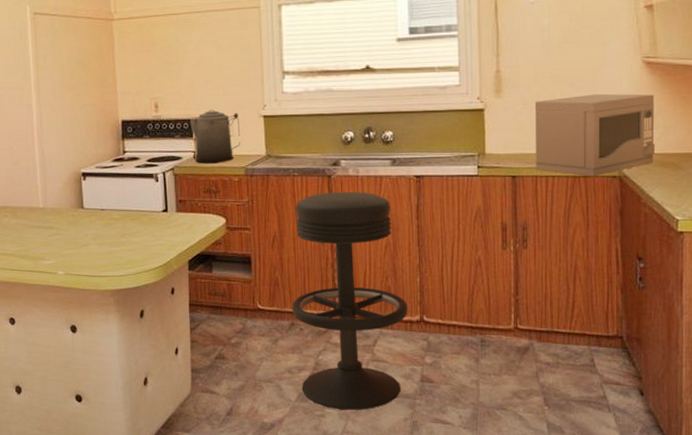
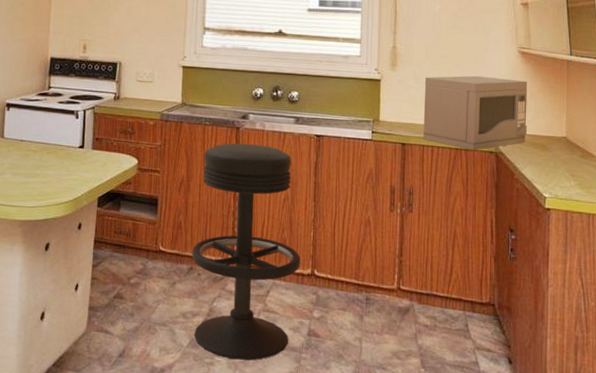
cooking pot: present [190,109,241,164] -> none [114,55,160,107]

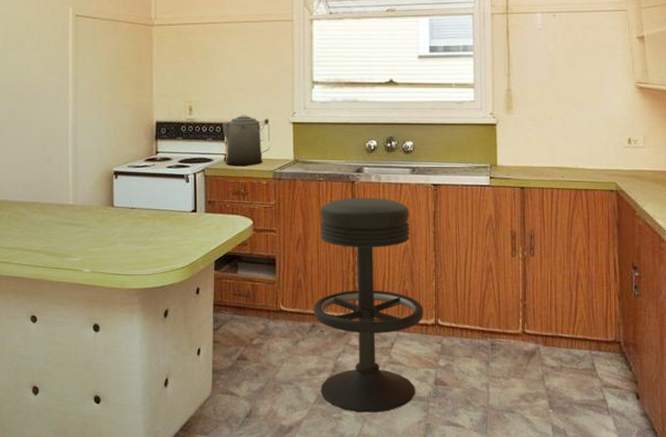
cooking pot: none [114,55,160,107] -> present [223,114,270,167]
microwave: present [422,75,528,151] -> none [541,114,647,190]

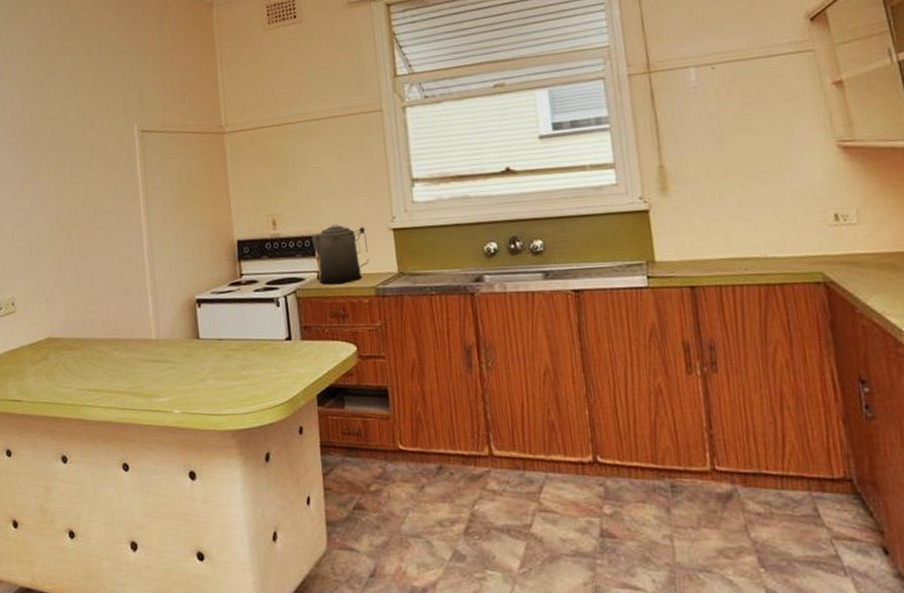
bar stool: present [313,197,424,413] -> none [435,310,578,572]

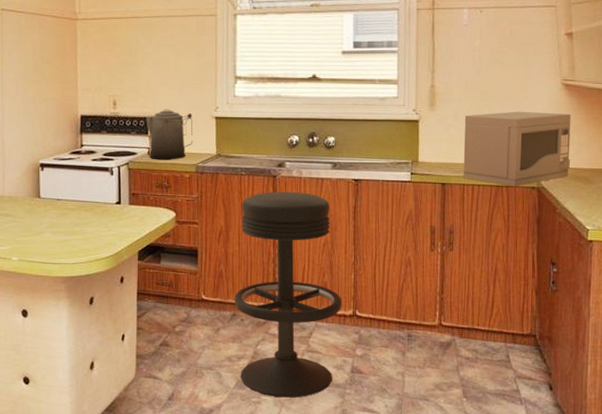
bar stool: none [435,310,578,572] -> present [234,191,342,398]
microwave: none [709,183,866,284] -> present [463,111,571,187]

